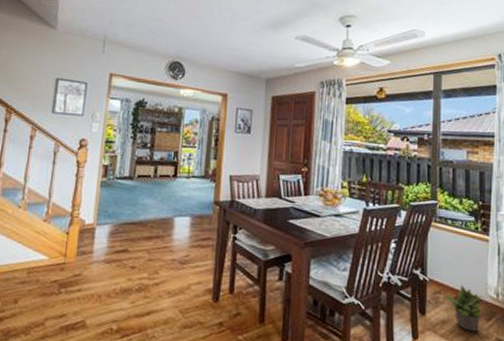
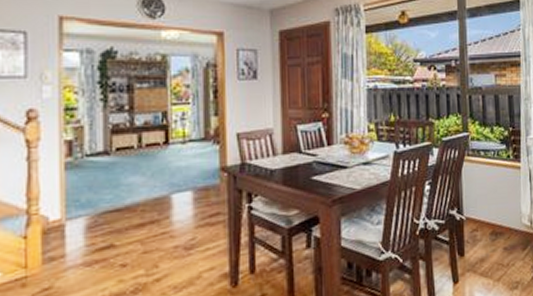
potted plant: present [444,285,484,332] -> none [481,218,519,264]

